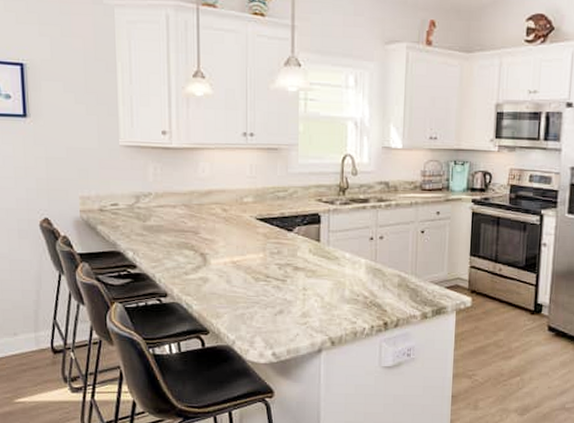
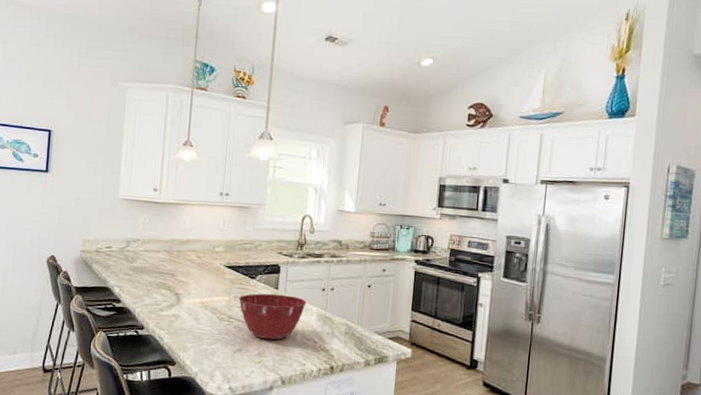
mixing bowl: none [275,247,353,299] -> present [238,293,307,340]

